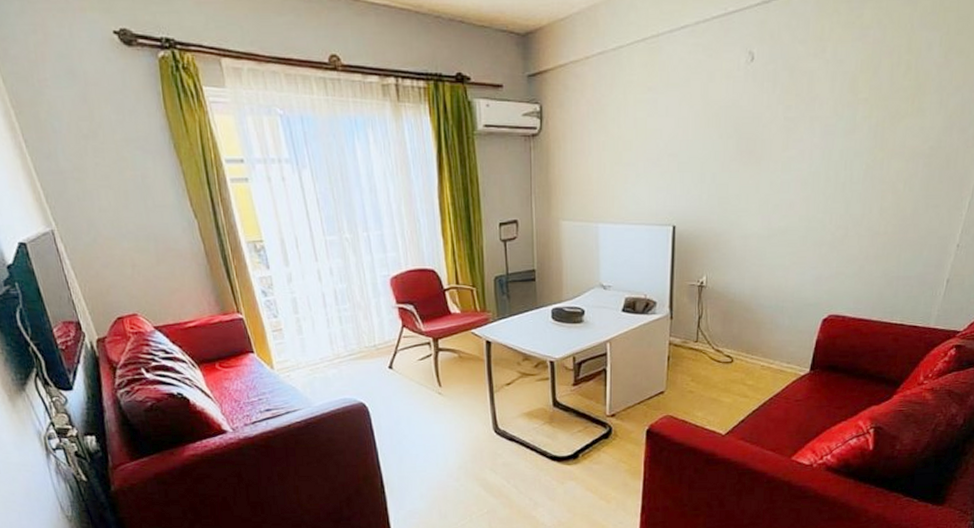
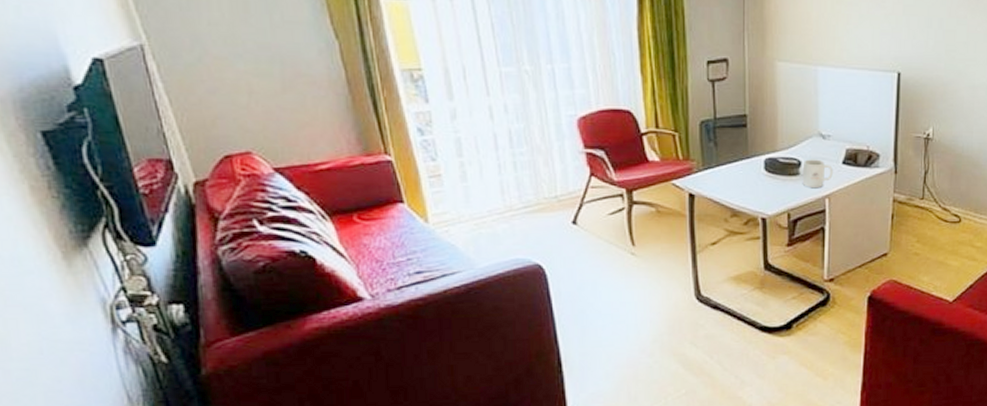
mug: none [586,308,613,334] -> present [802,159,833,189]

